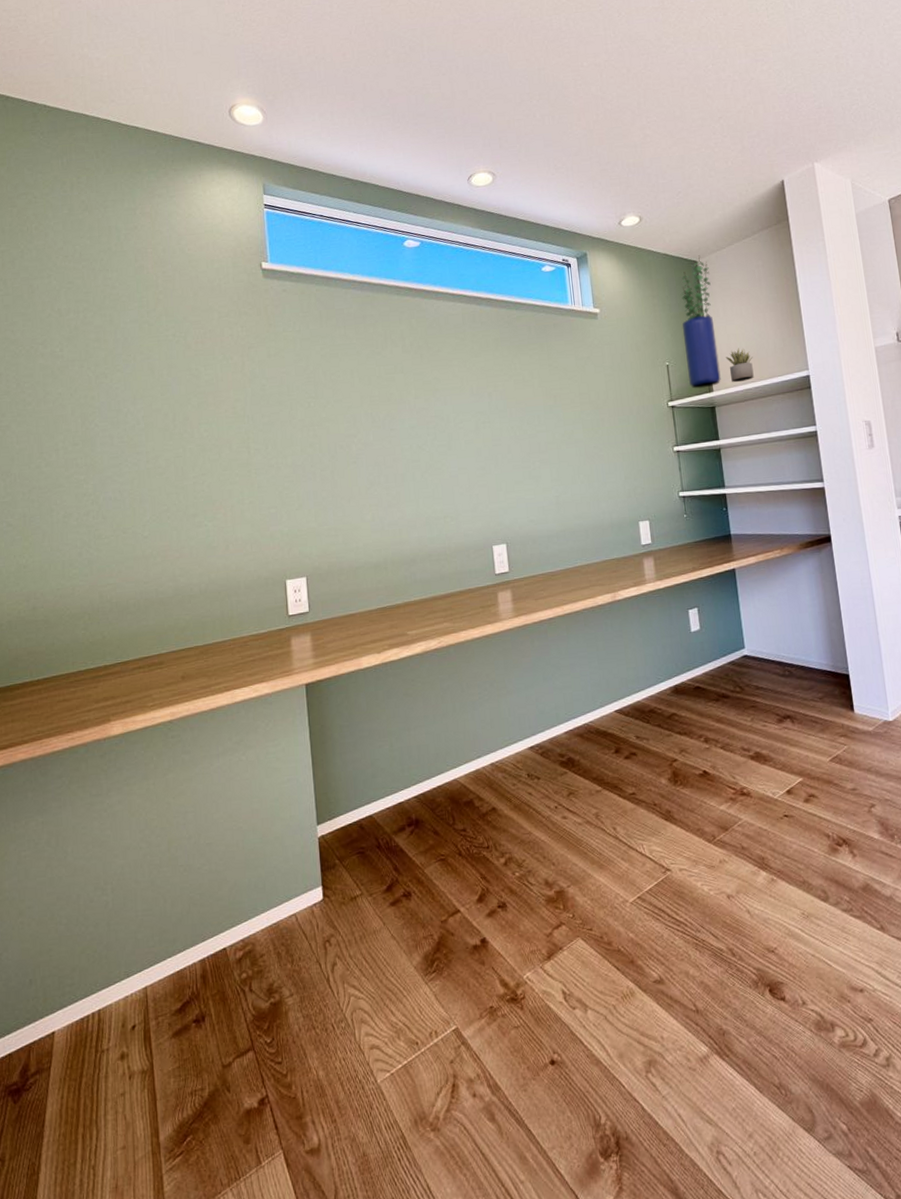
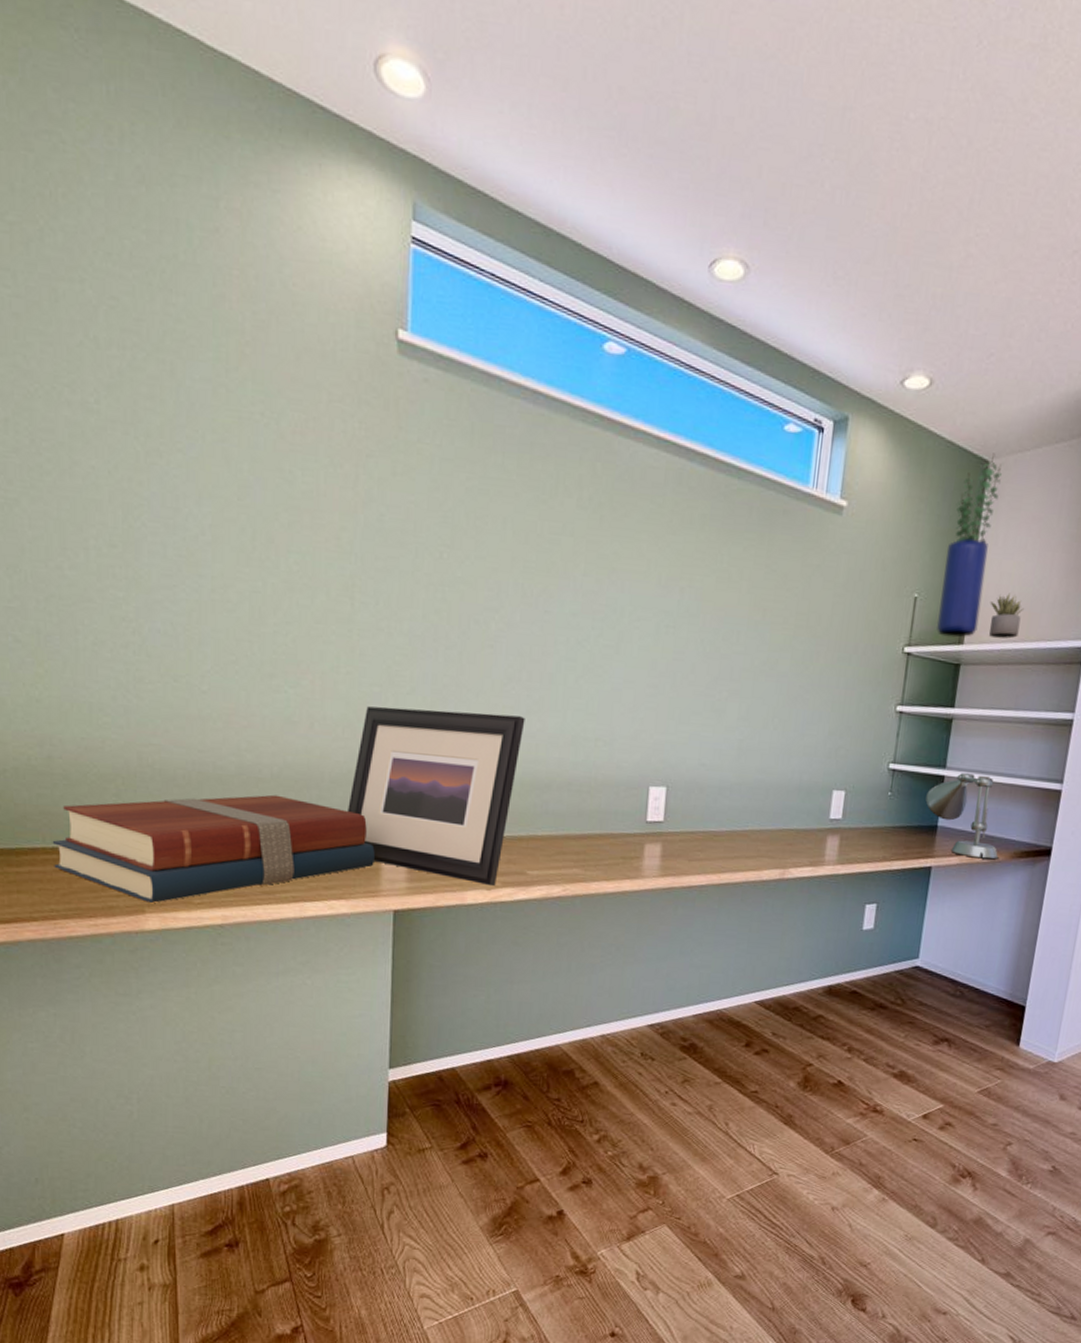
books: none [37,606,286,713] -> present [52,794,375,904]
picture frame: none [261,510,388,650] -> present [348,706,525,887]
desk lamp: none [715,487,789,555] -> present [925,773,999,860]

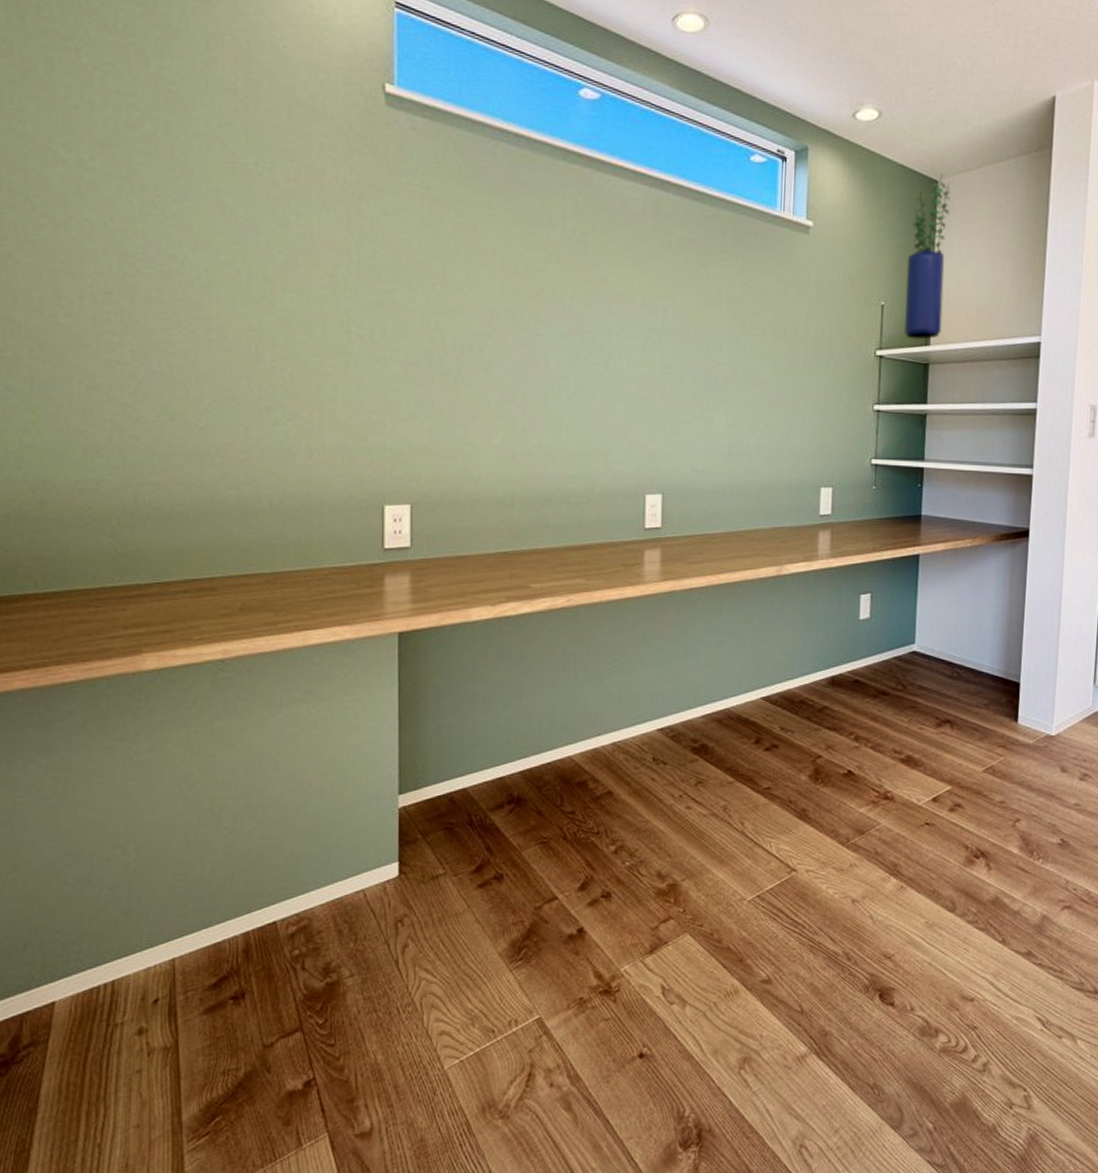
books: present [52,794,375,904] -> none [44,525,377,643]
picture frame: present [348,706,525,887] -> none [349,433,522,602]
desk lamp: present [925,773,999,860] -> none [908,464,981,545]
succulent plant: present [989,593,1024,639] -> none [950,297,982,339]

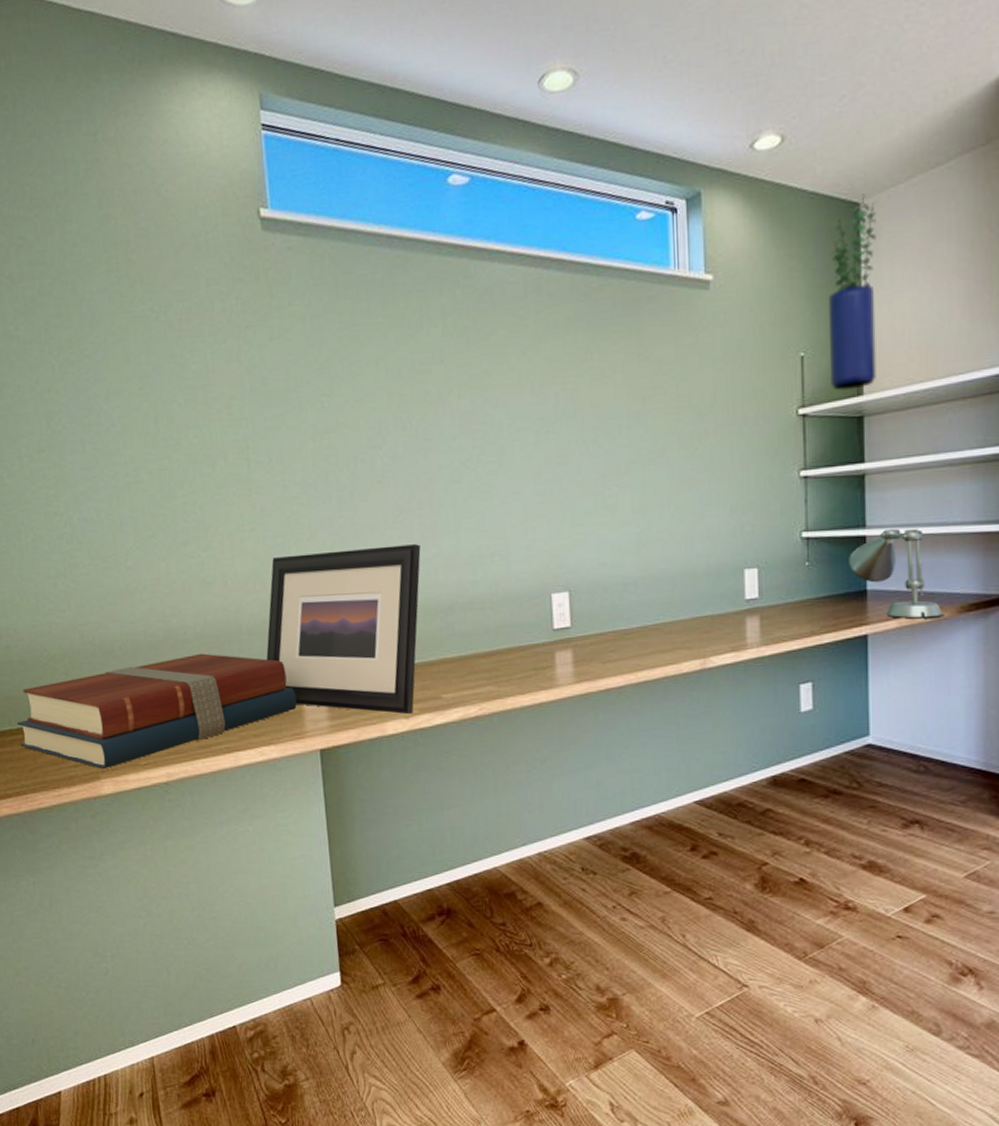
books: none [44,525,377,643] -> present [17,653,297,770]
picture frame: none [349,433,522,602] -> present [266,544,421,715]
desk lamp: none [908,464,981,545] -> present [848,528,944,620]

